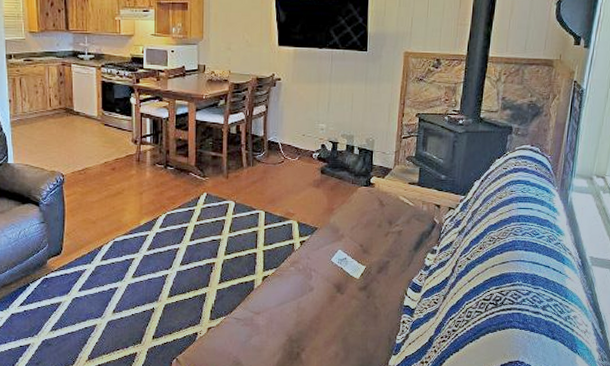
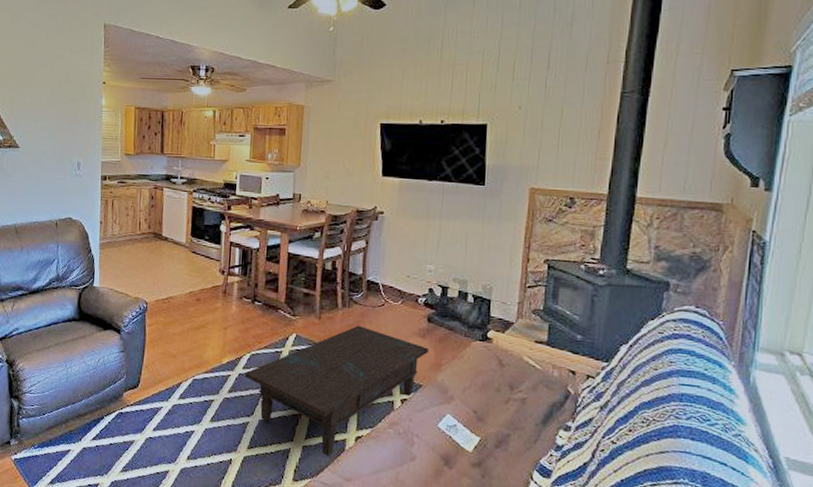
coffee table: none [162,181,322,296] -> present [244,325,429,457]

